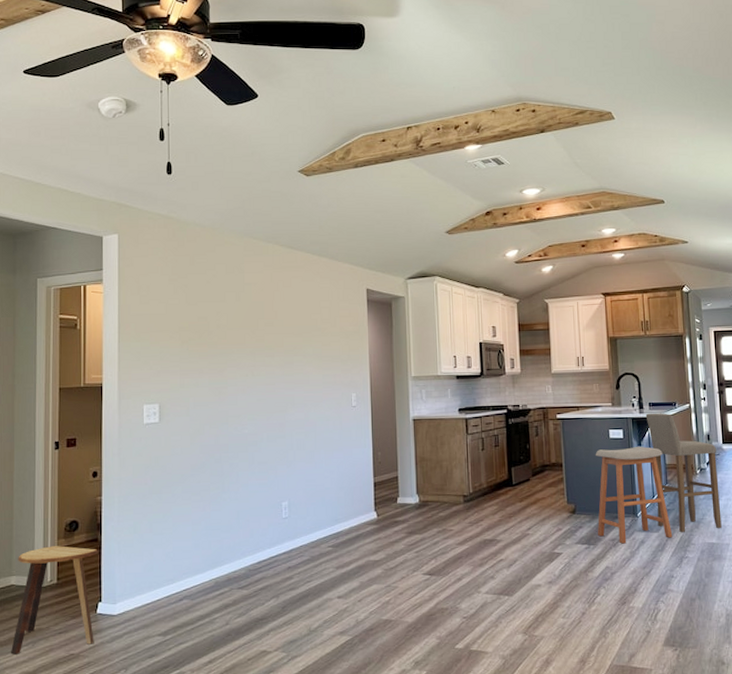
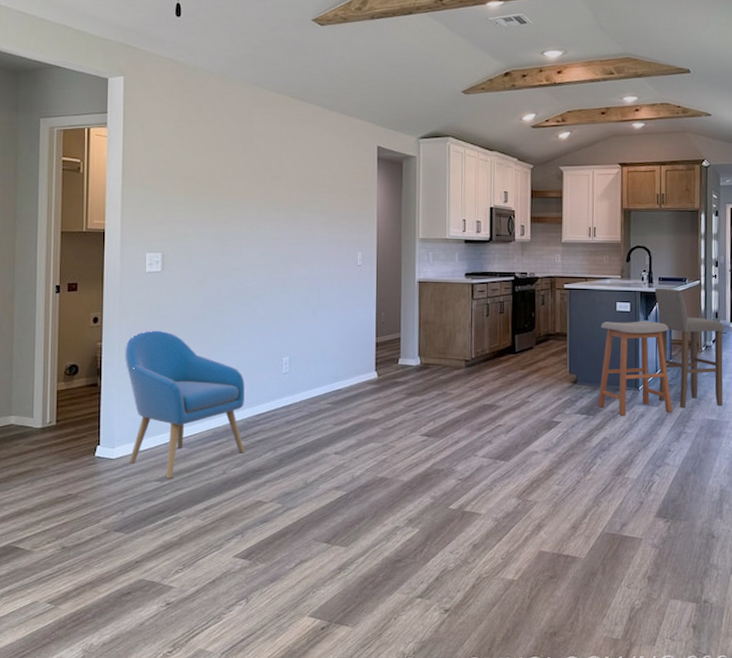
stool: present [10,546,98,655] -> none [9,388,97,492]
armchair: none [126,482,247,633] -> present [126,331,245,479]

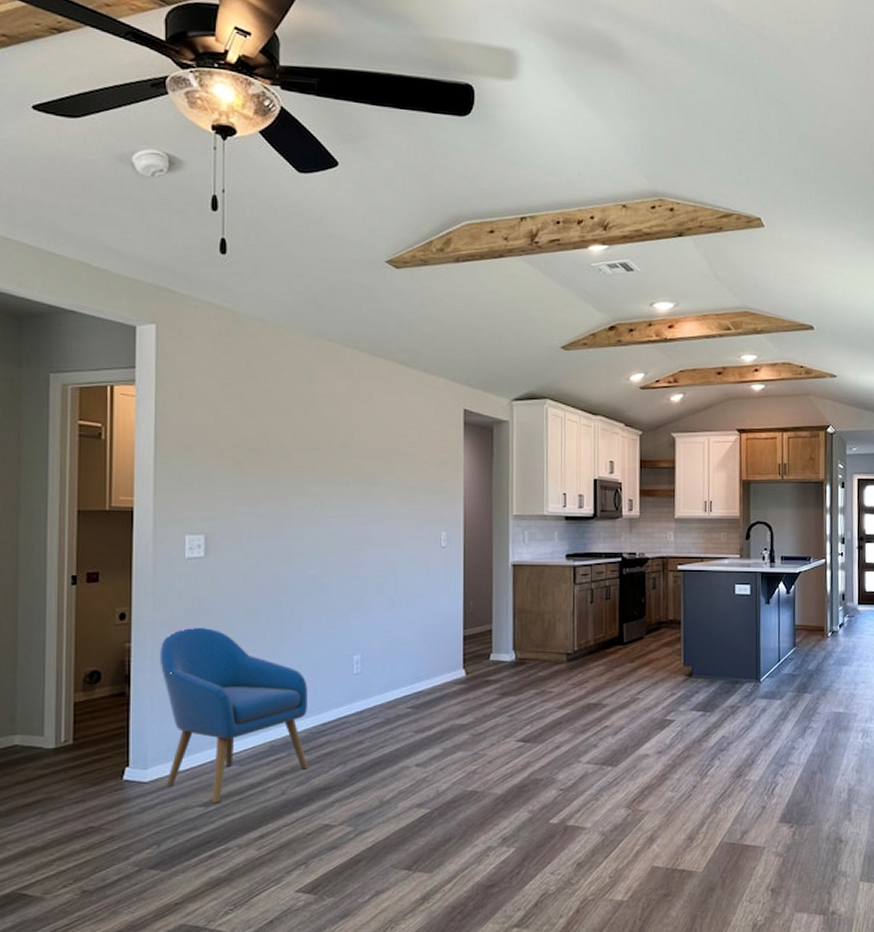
stool: present [598,320,673,416] -> none [716,604,797,712]
bar stool: present [654,288,723,409] -> none [776,568,851,701]

